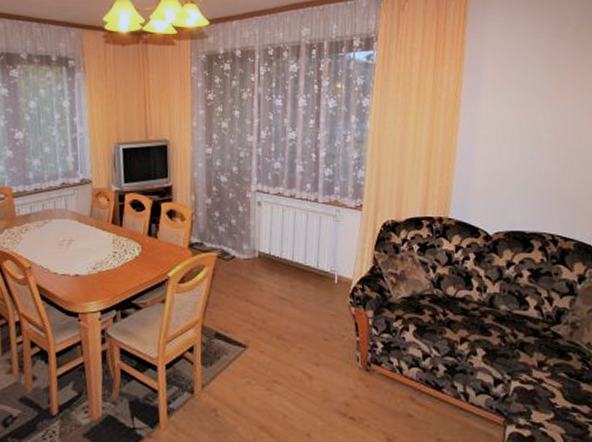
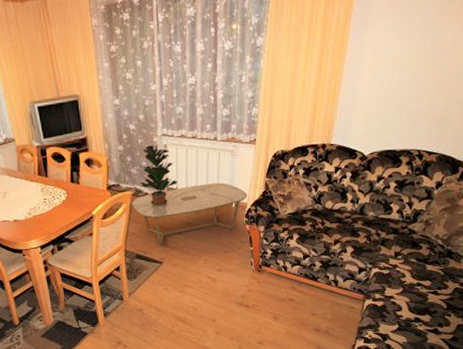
coffee table: none [215,251,353,324] -> present [131,182,248,246]
potted plant: none [227,201,270,274] -> present [140,145,177,207]

